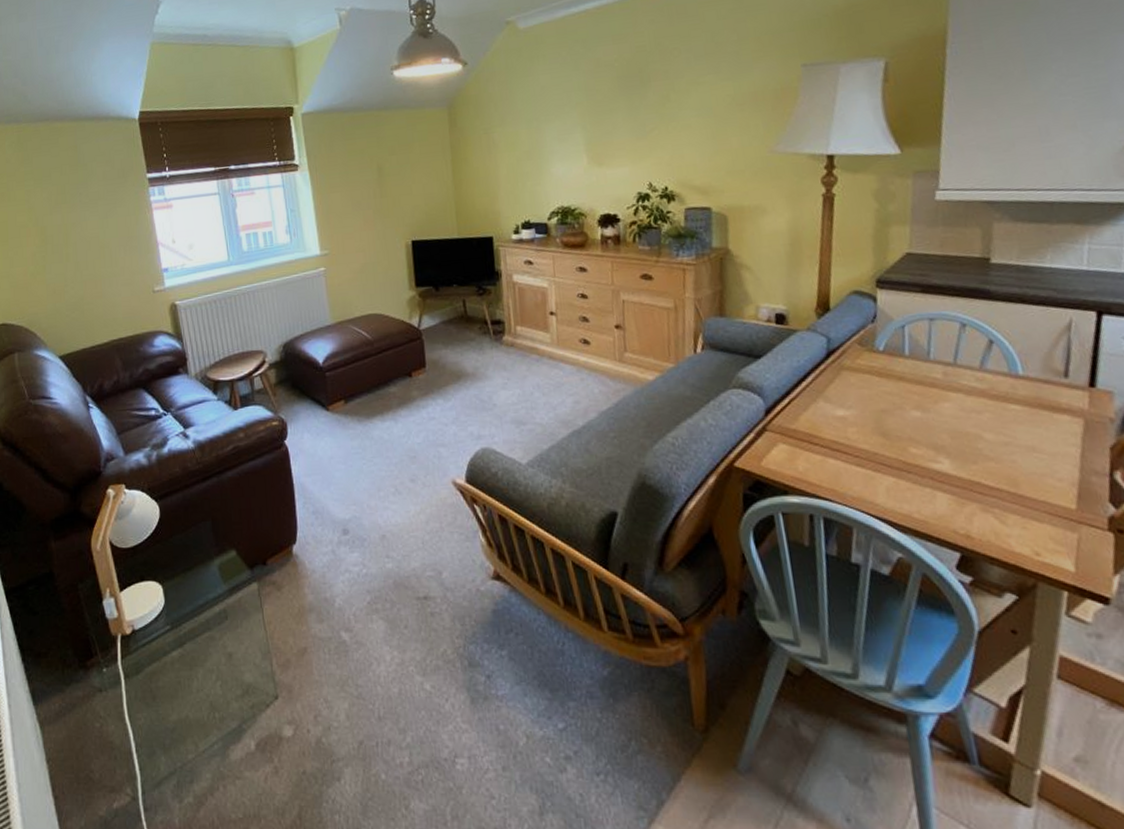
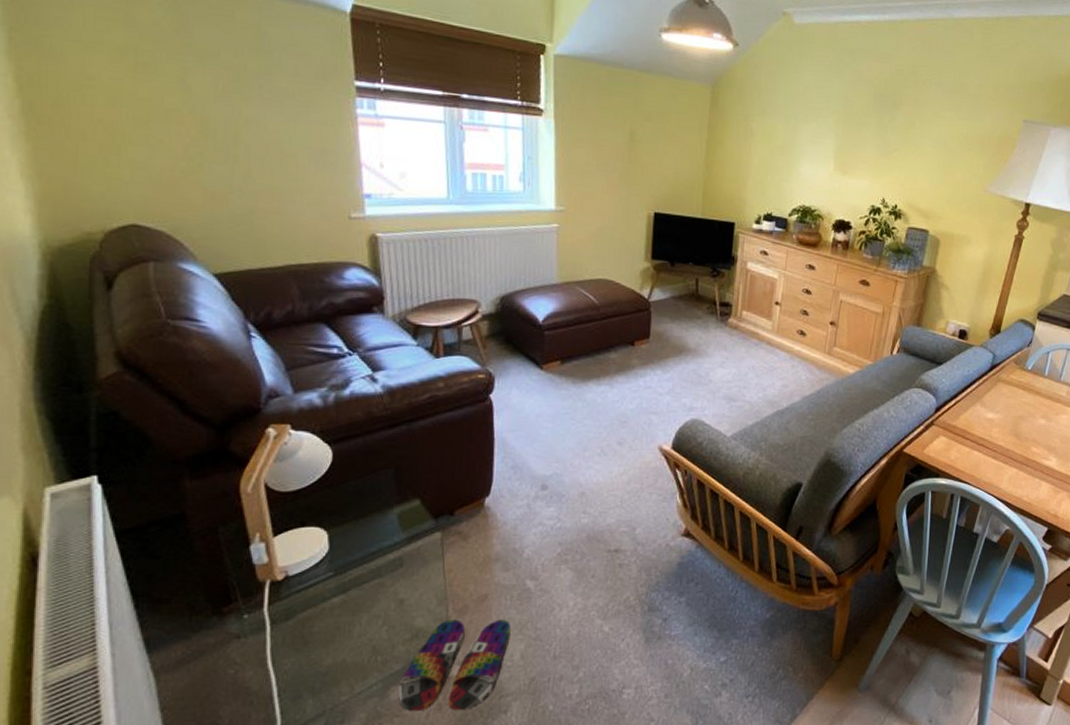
slippers: none [237,675,334,774] -> present [398,619,511,711]

